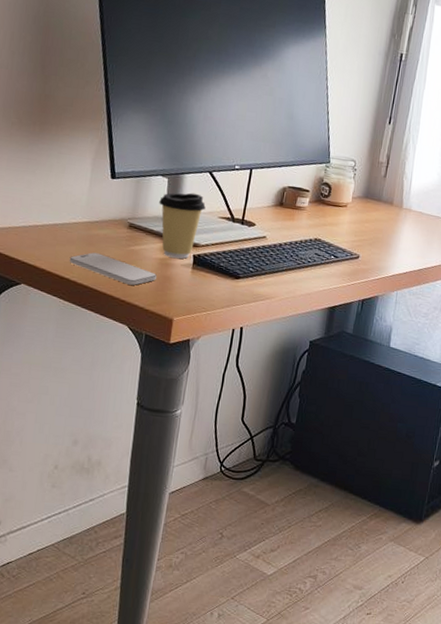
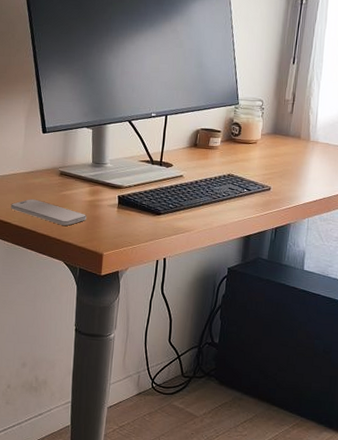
coffee cup: present [159,192,206,259] -> none [85,140,127,200]

